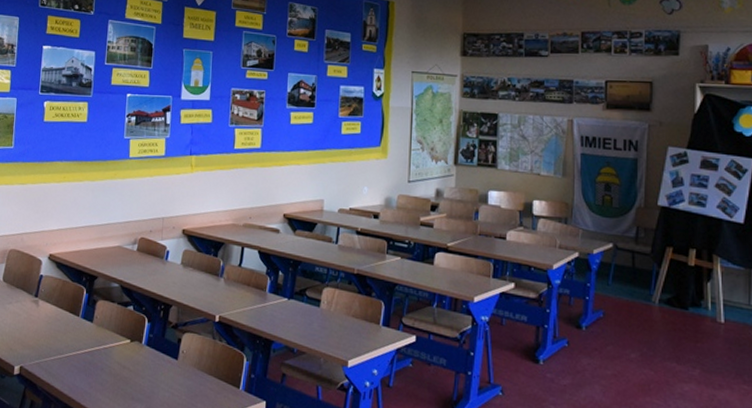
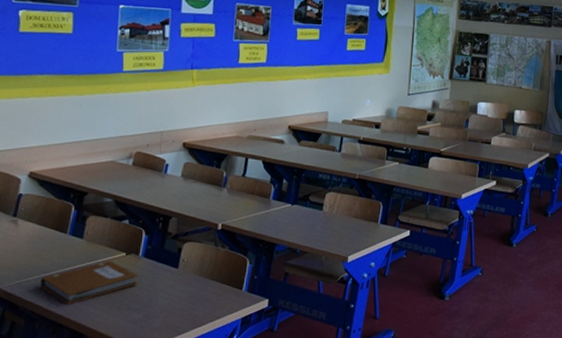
notebook: none [55,347,142,389] -> present [40,261,139,305]

